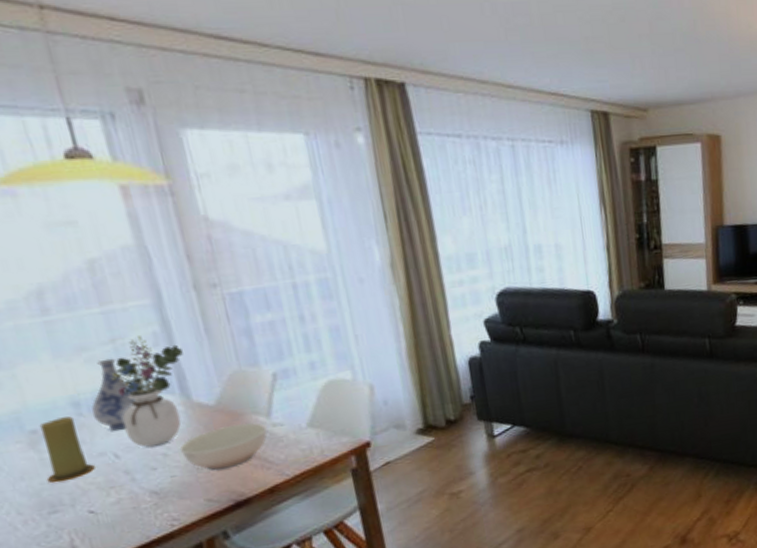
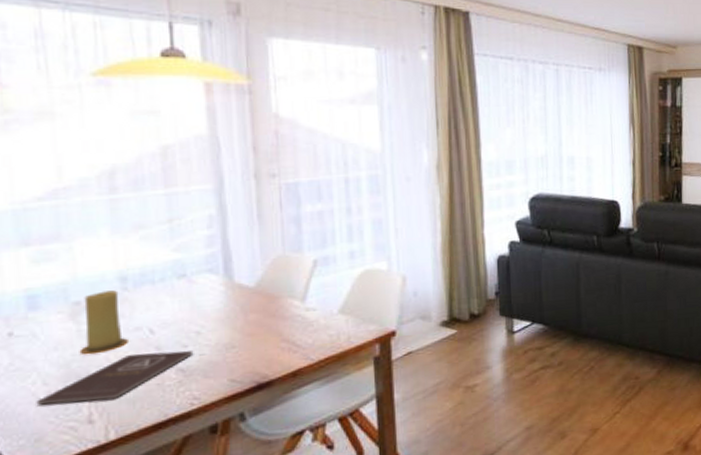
book: none [14,473,165,534] -> present [36,350,194,405]
vase: present [91,358,136,431] -> none [136,237,180,306]
bouquet: present [112,336,183,447] -> none [162,218,233,324]
bowl: present [179,422,267,470] -> none [213,305,299,350]

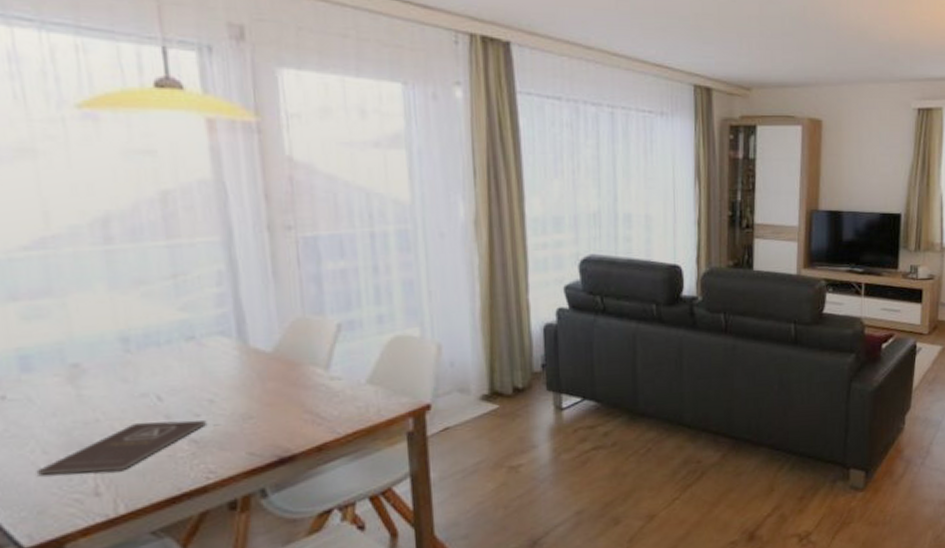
candle: present [79,290,128,355] -> none [80,352,134,423]

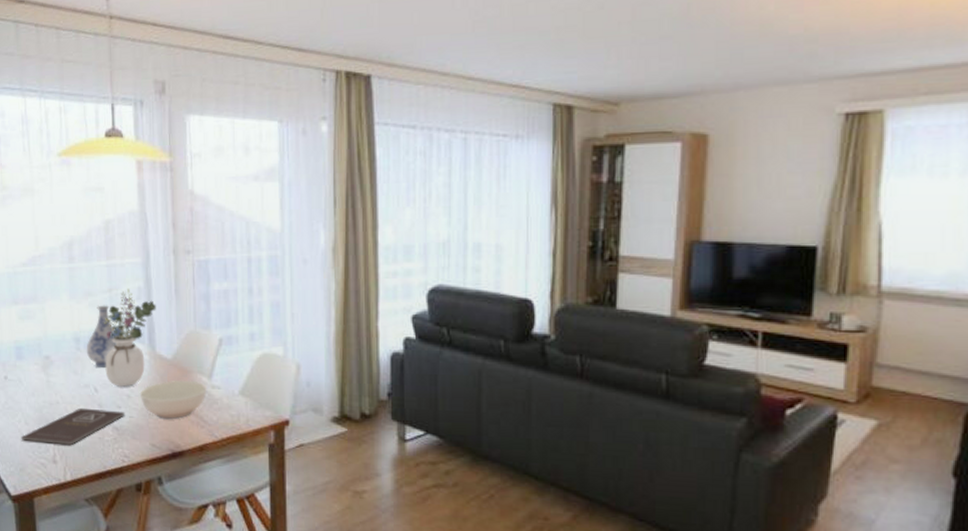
vase: none [140,294,189,371] -> present [86,305,117,368]
bouquet: none [167,273,246,391] -> present [104,289,156,387]
bowl: none [227,373,323,421] -> present [139,380,207,419]

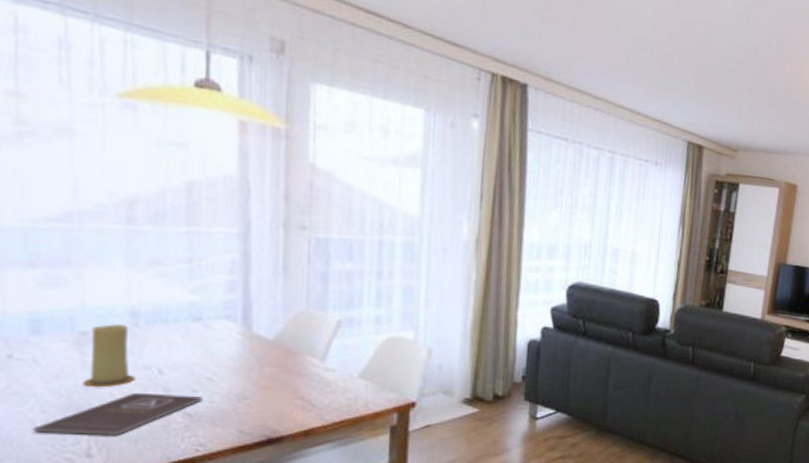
candle: none [48,349,80,403] -> present [82,324,135,388]
vase: present [86,305,117,368] -> none [148,276,196,347]
bouquet: present [104,289,156,387] -> none [176,261,256,369]
bowl: present [139,380,207,419] -> none [226,362,318,403]

